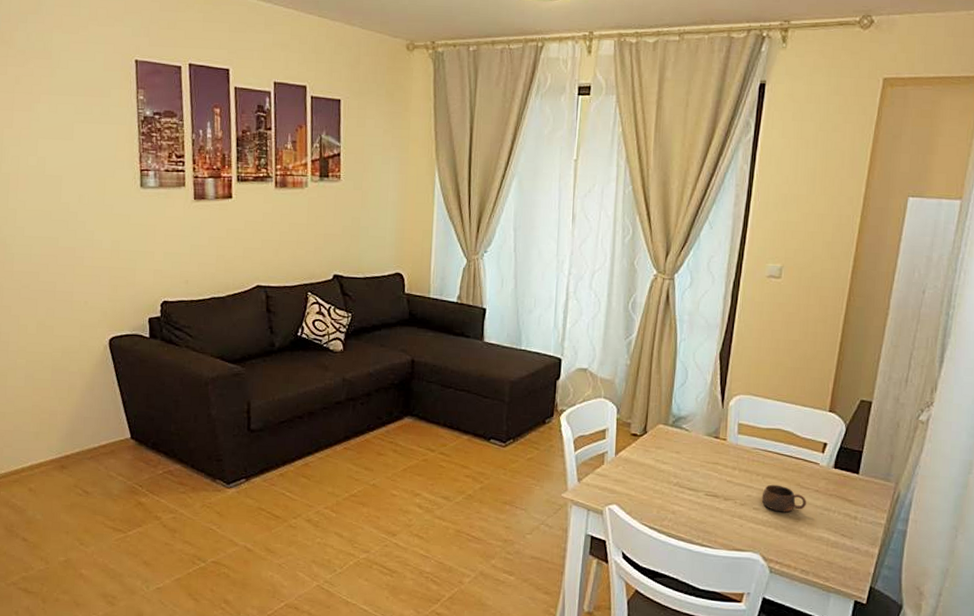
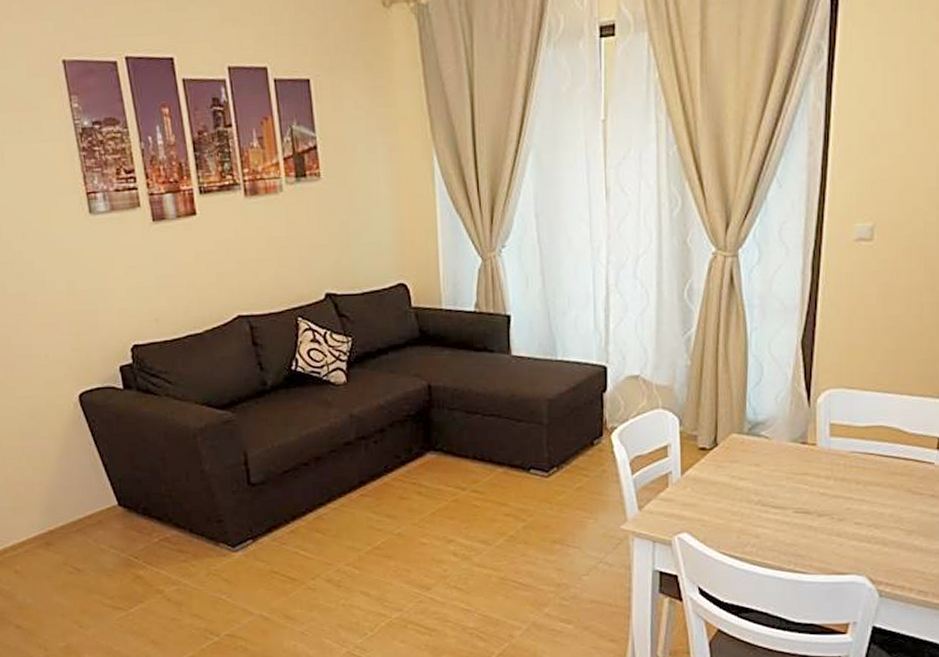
cup: present [761,484,806,513] -> none [864,493,920,525]

